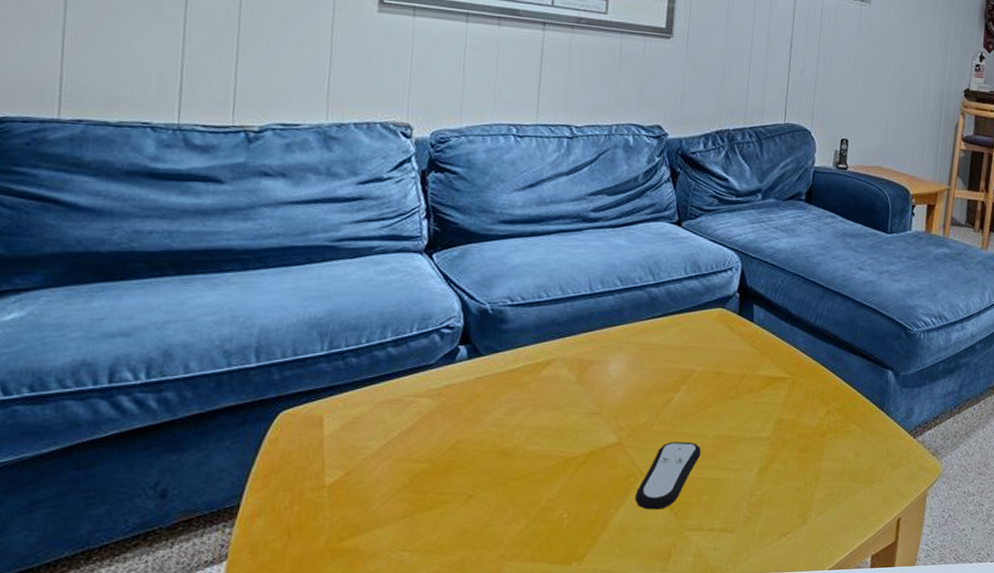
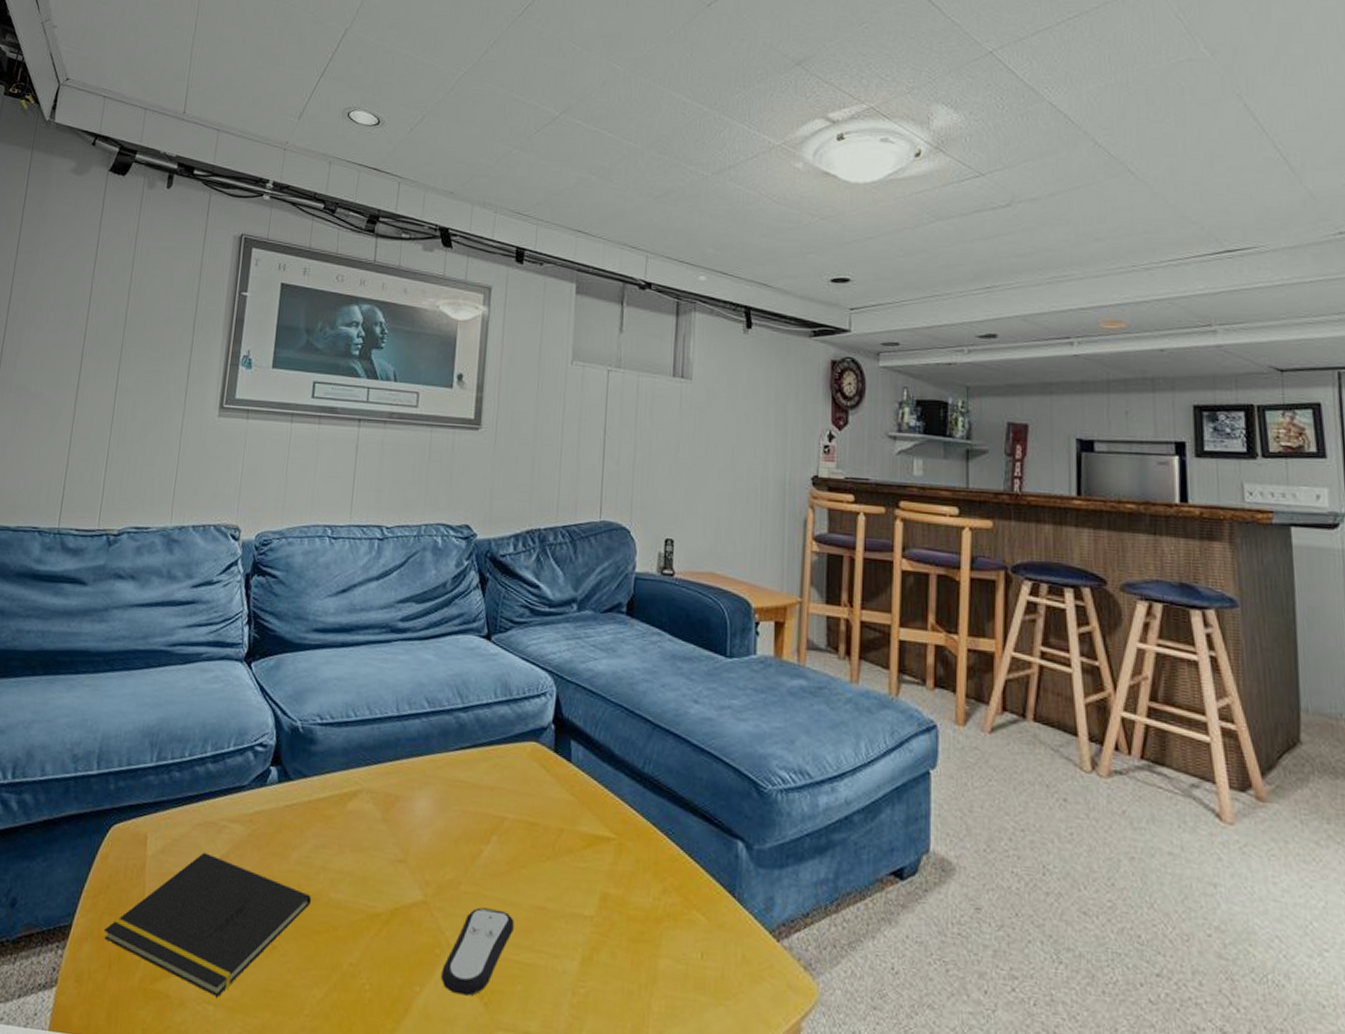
notepad: none [278,426,508,544] -> present [103,852,312,997]

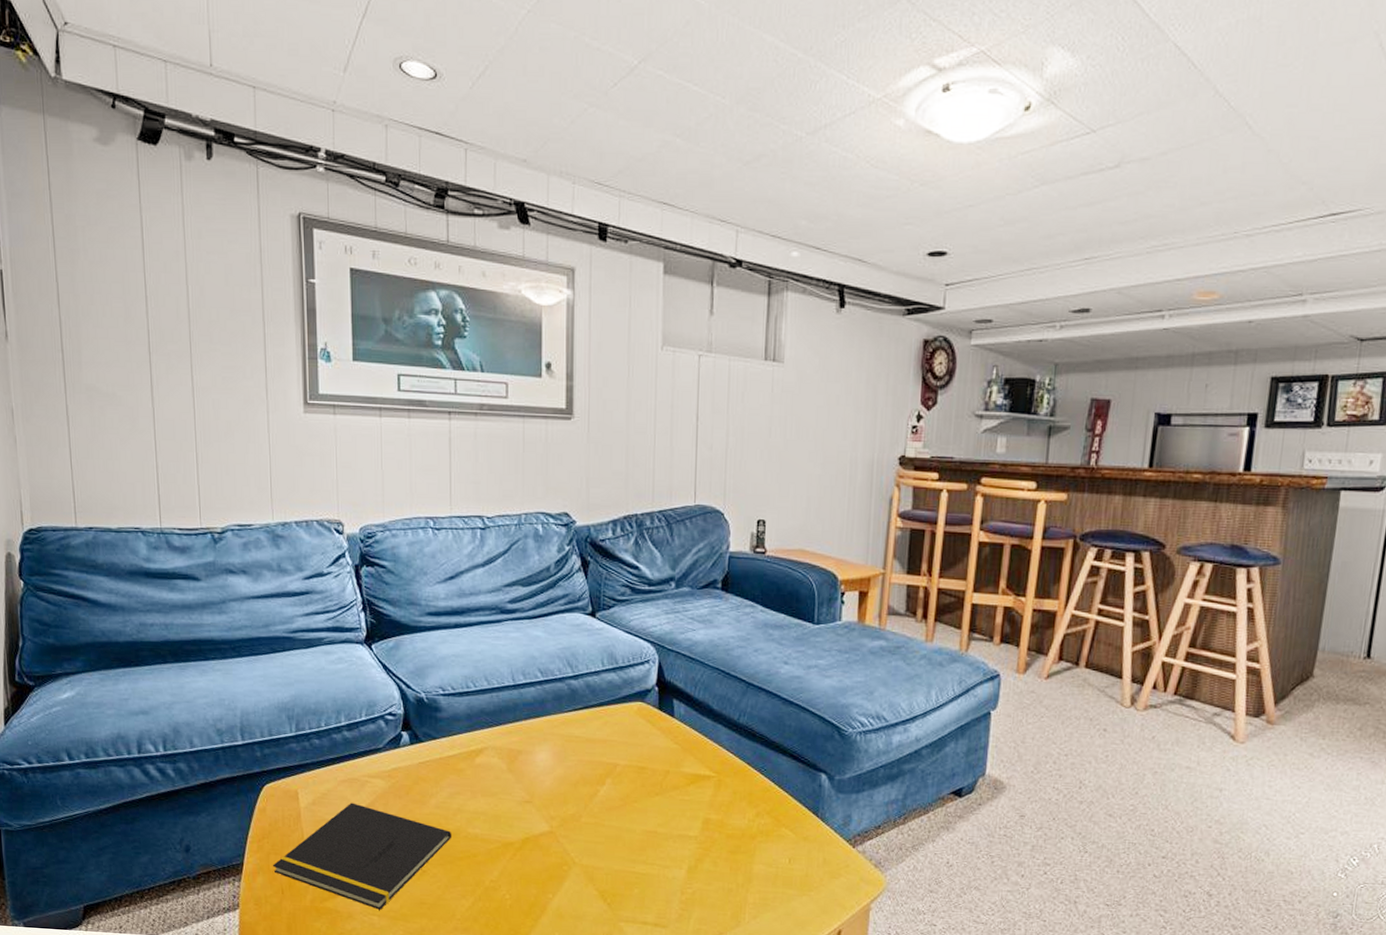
remote control: present [441,907,514,996] -> none [570,834,629,899]

